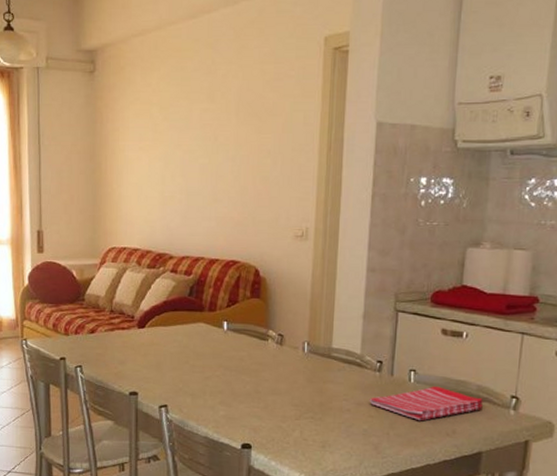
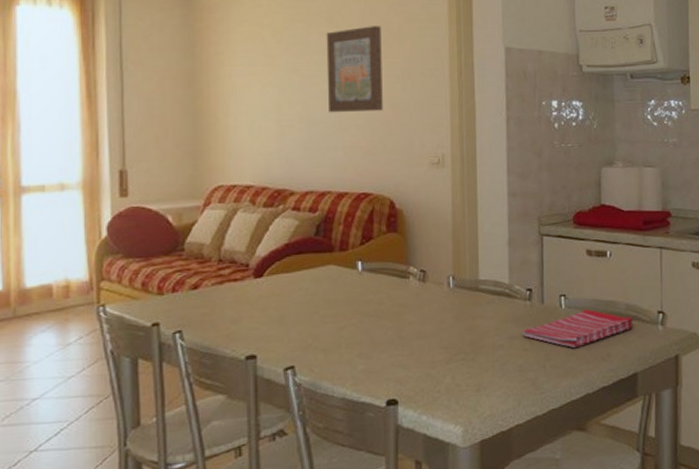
wall art: none [205,102,257,186] -> present [326,26,383,113]

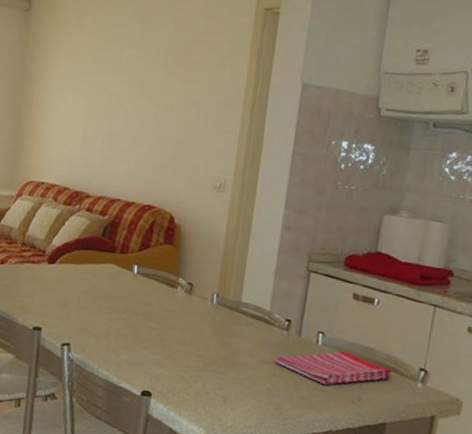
wall art: present [326,26,383,113] -> none [128,52,186,132]

